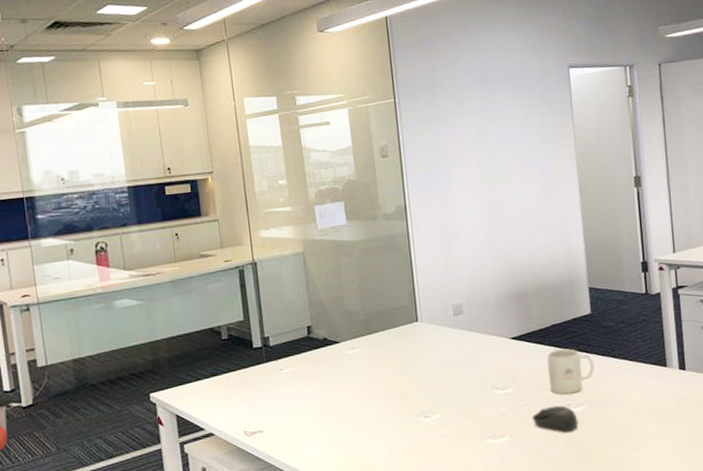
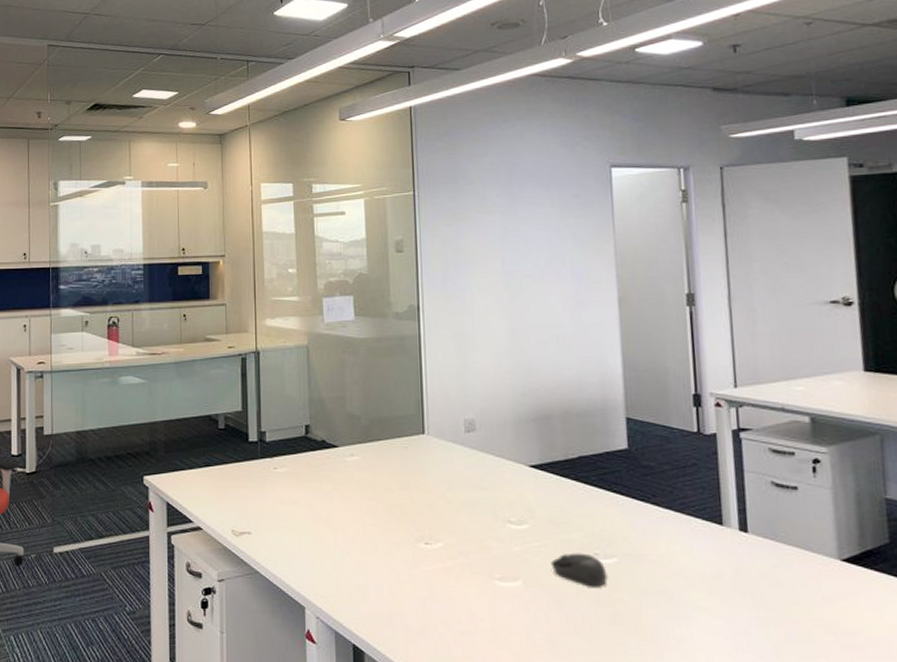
mug: present [547,348,594,395] -> none [571,487,630,541]

